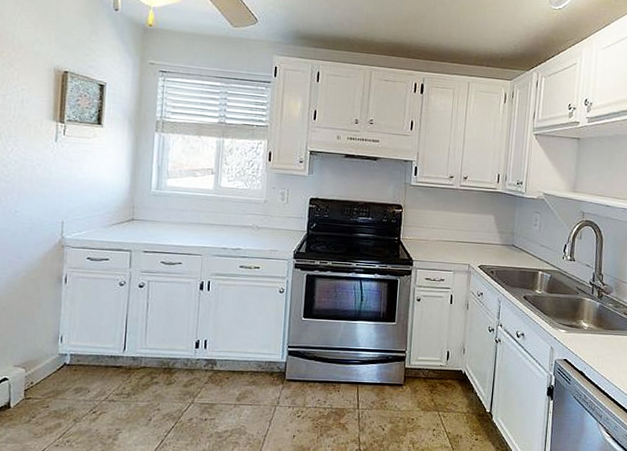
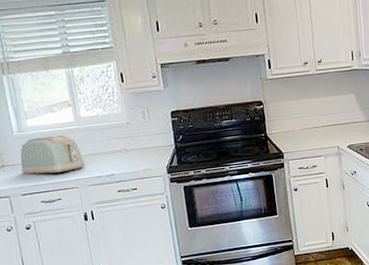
toaster: none [150,197,214,237] -> present [20,134,85,175]

